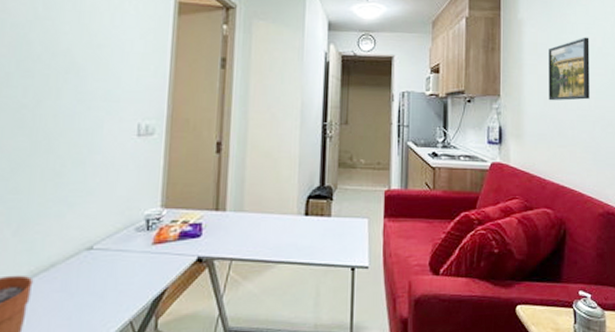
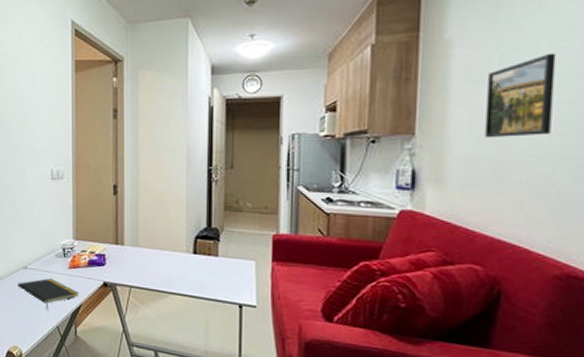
notepad: none [76,258,165,303] -> present [18,277,79,311]

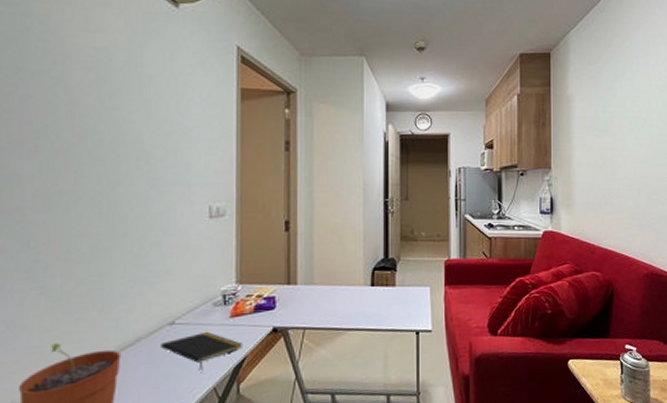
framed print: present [485,53,556,138] -> none [597,109,635,172]

